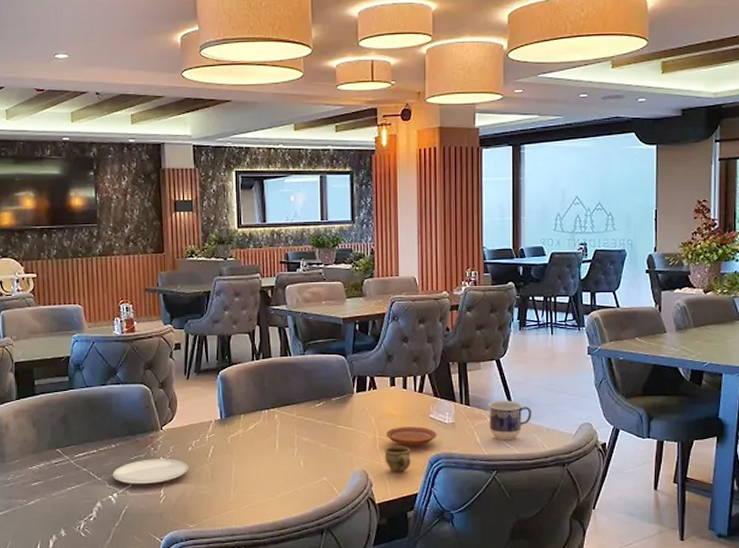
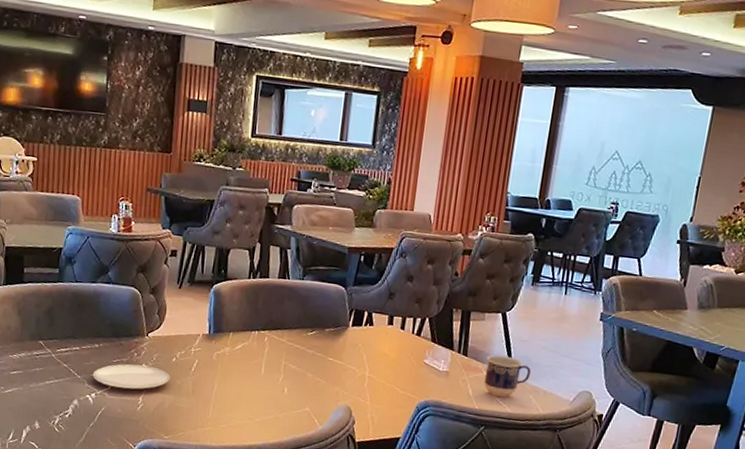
cup: present [384,446,411,472] -> none [371,386,400,414]
plate: present [387,426,437,447] -> none [376,367,429,391]

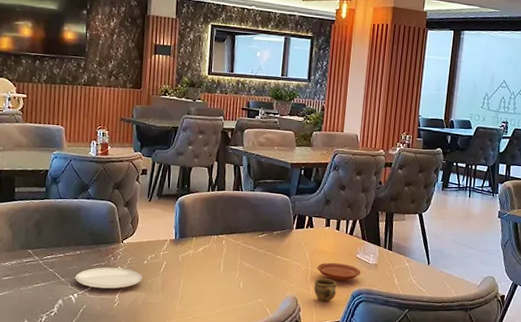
cup: none [371,386,400,414] -> present [313,278,337,302]
plate: none [376,367,429,391] -> present [317,262,361,281]
cup: present [484,354,532,398] -> none [406,248,445,284]

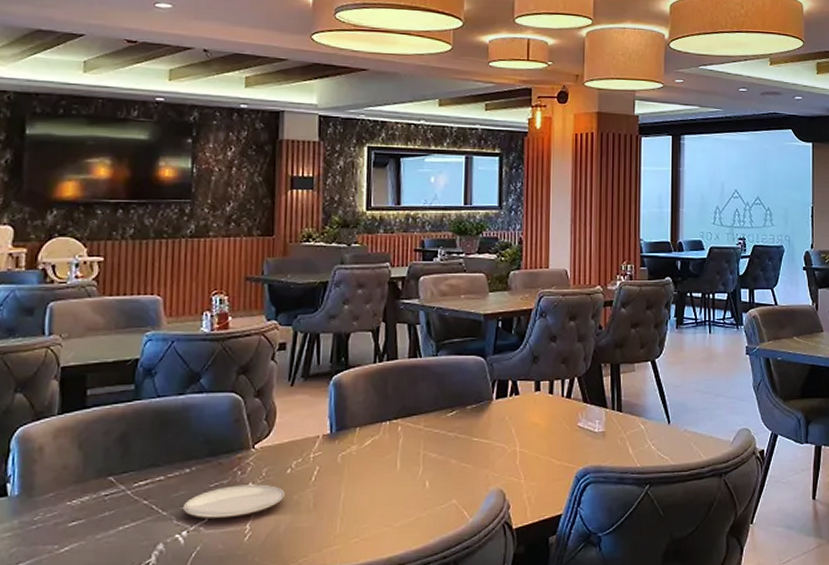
cup: present [313,278,337,302] -> none [525,459,555,491]
plate: present [317,262,361,281] -> none [528,437,586,461]

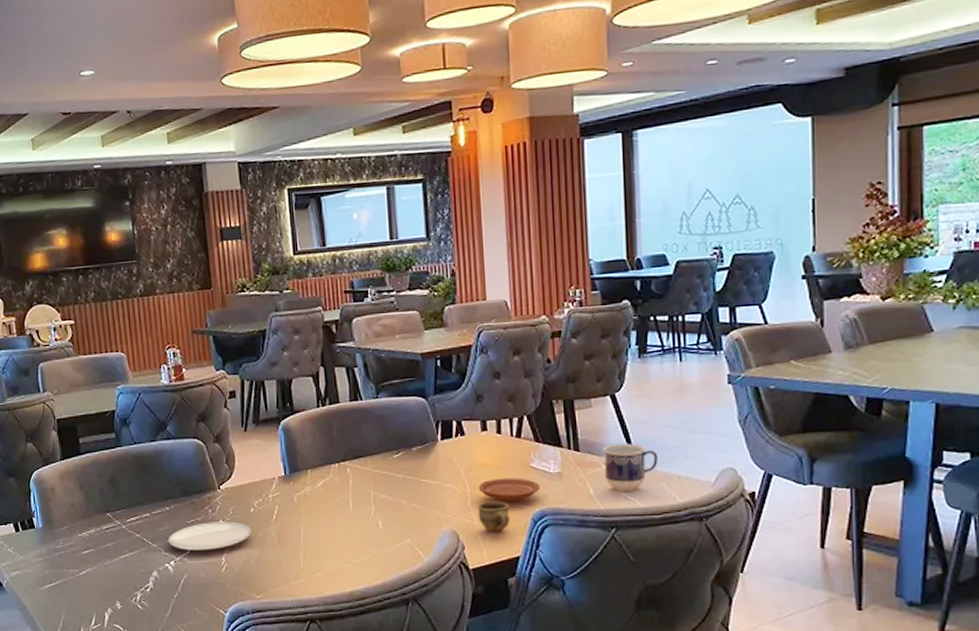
cup: none [525,459,555,491] -> present [477,501,510,532]
plate: none [528,437,586,461] -> present [479,478,541,502]
cup: none [642,405,689,450] -> present [603,443,659,492]

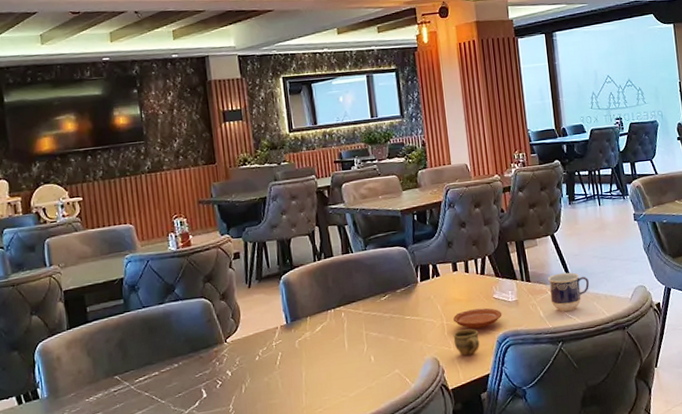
plate: present [168,521,251,552] -> none [176,371,257,403]

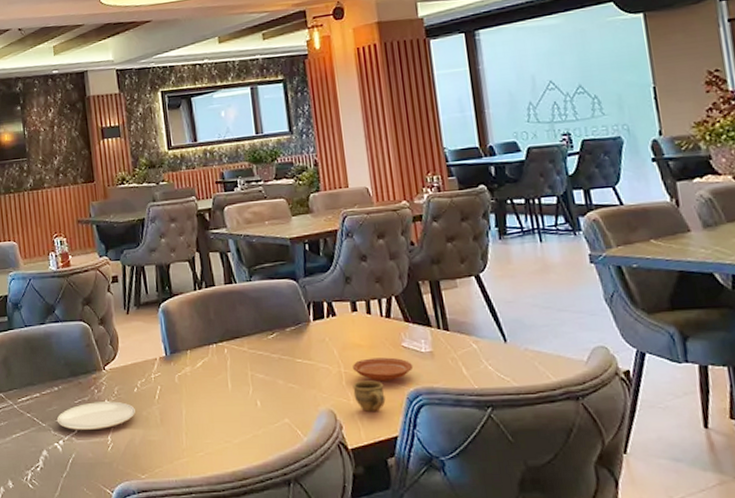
plate: none [176,371,257,403] -> present [56,401,135,431]
cup: present [548,272,590,312] -> none [472,322,529,371]

